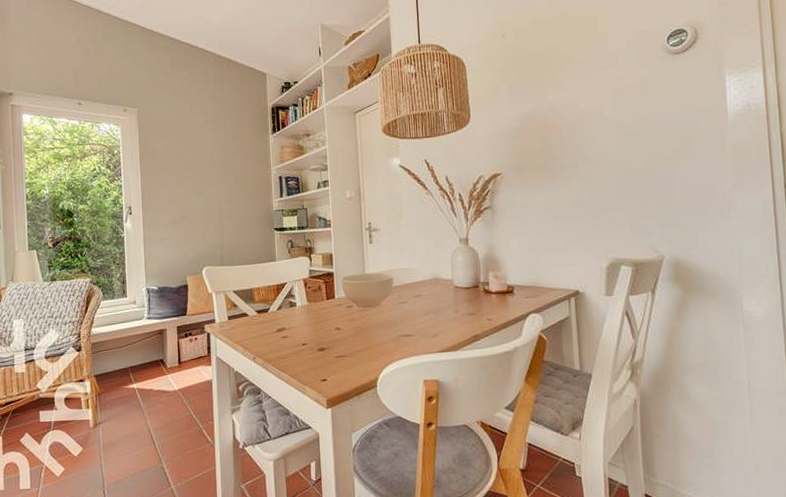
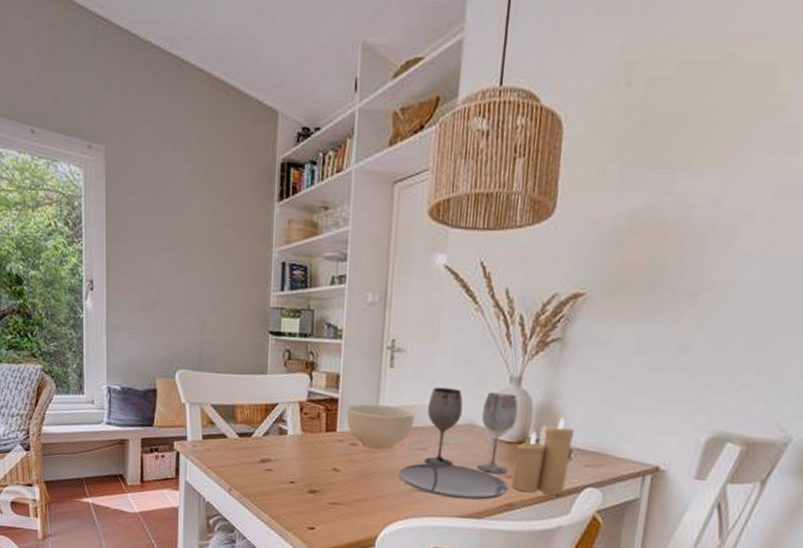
plate: none [387,311,472,338] -> present [398,463,508,500]
wineglass: none [402,251,470,314] -> present [424,387,519,474]
candle: none [474,263,514,325] -> present [511,417,575,496]

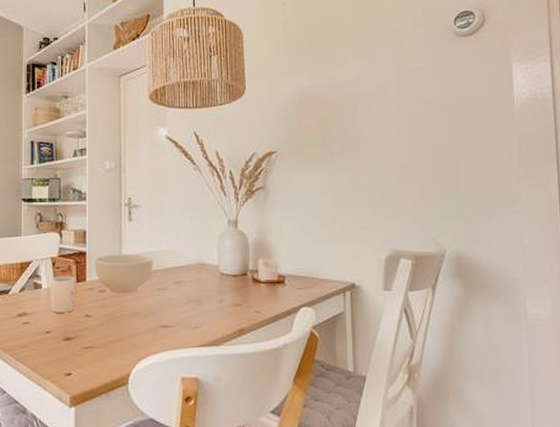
mug: none [294,423,326,464] -> present [49,276,76,313]
plate: present [398,463,508,500] -> none [144,300,238,330]
wineglass: present [424,387,519,474] -> none [164,234,238,304]
candle: present [511,417,575,496] -> none [240,250,285,317]

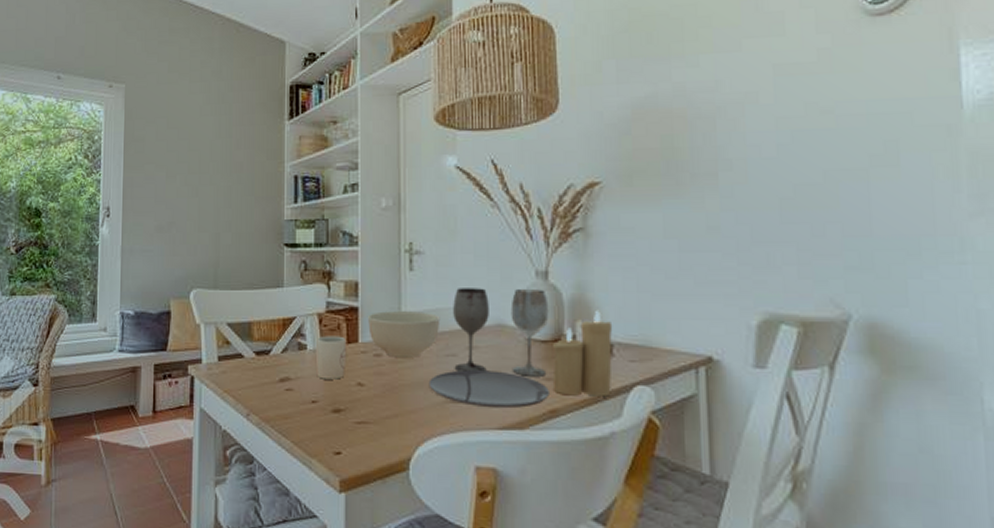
plate: none [144,300,238,330] -> present [428,370,549,409]
wineglass: none [164,234,238,304] -> present [453,288,549,377]
candle: none [240,250,285,317] -> present [552,310,613,397]

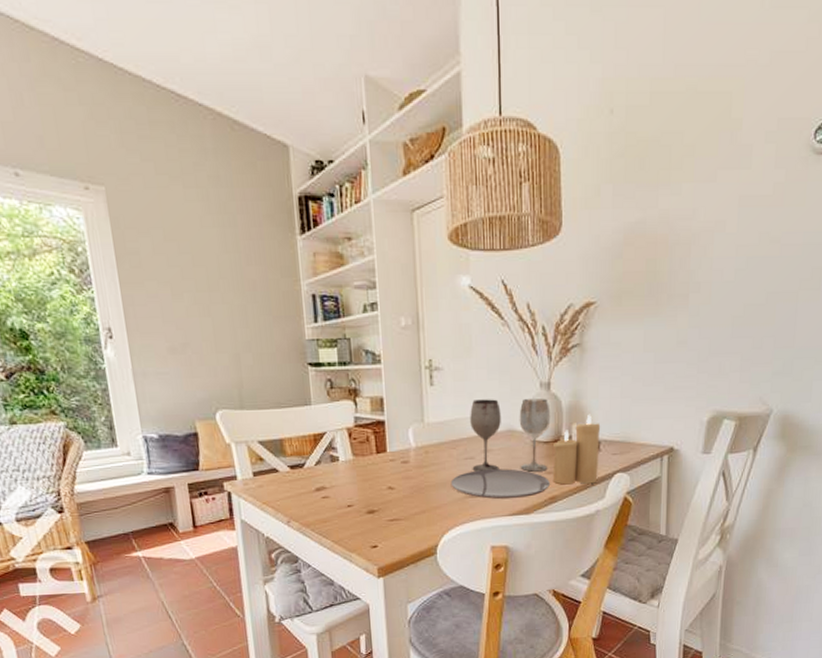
mug: present [315,336,347,380] -> none [347,447,378,486]
bowl: present [368,311,441,358] -> none [394,422,459,463]

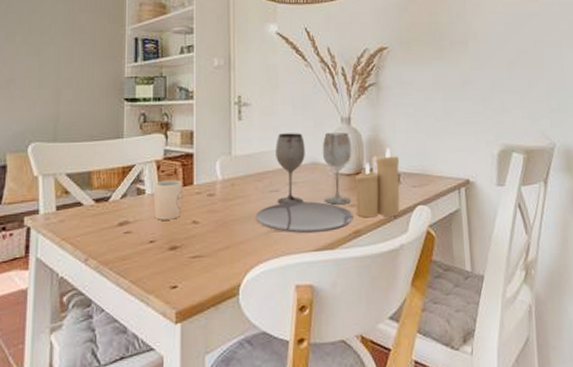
mug: none [347,447,378,486] -> present [153,180,183,220]

